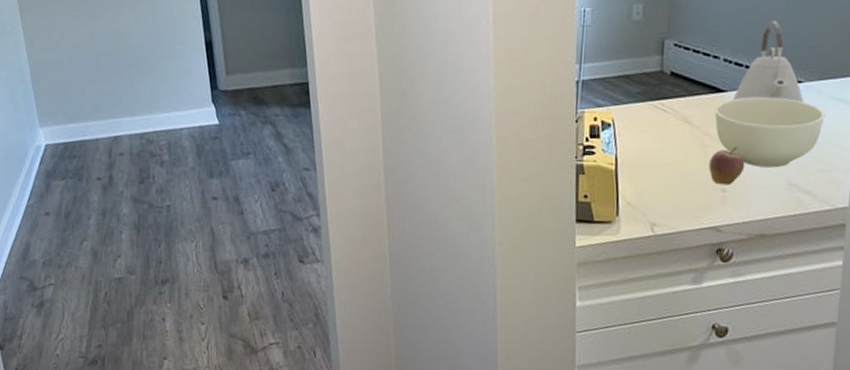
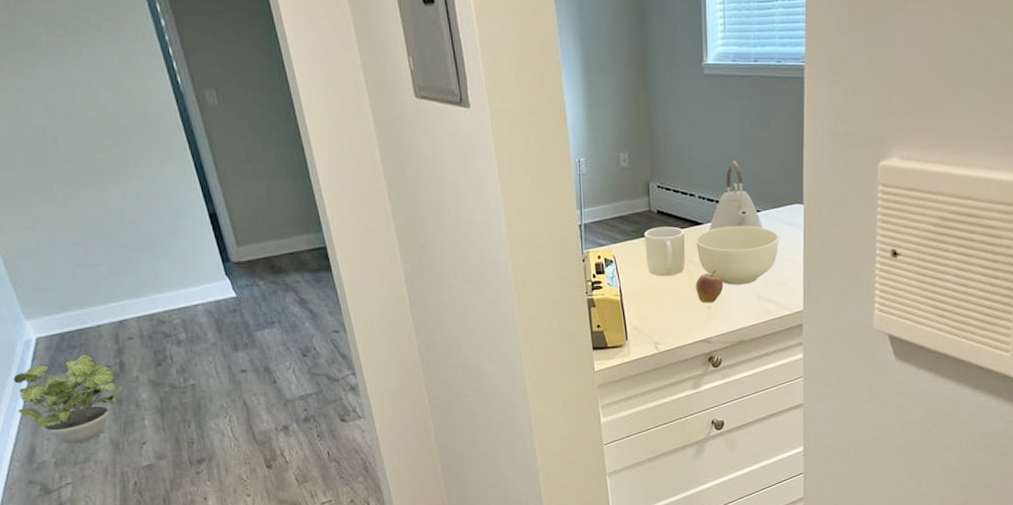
potted plant: none [22,164,110,248] -> present [13,354,125,444]
mug: none [651,90,702,149] -> present [643,226,685,277]

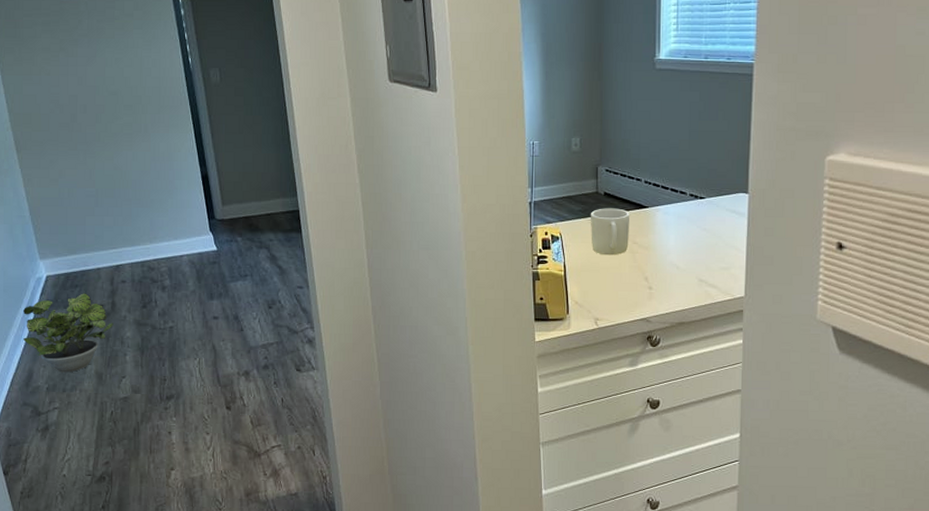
bowl: present [696,226,780,285] -> none [640,211,723,268]
fruit: present [696,270,724,304] -> none [638,252,666,284]
kettle: present [709,160,762,231] -> none [653,149,706,215]

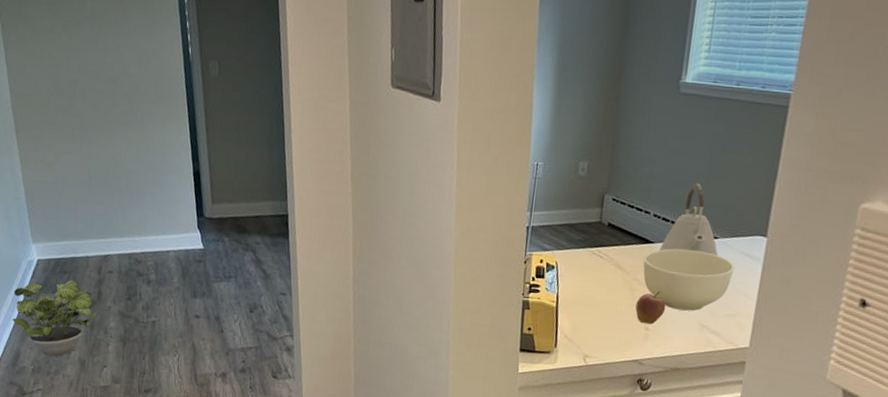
mug: present [590,208,629,256] -> none [588,239,633,291]
fruit: none [638,252,666,284] -> present [635,291,666,325]
bowl: none [640,211,723,268] -> present [643,248,735,311]
kettle: none [653,149,706,215] -> present [659,183,718,257]

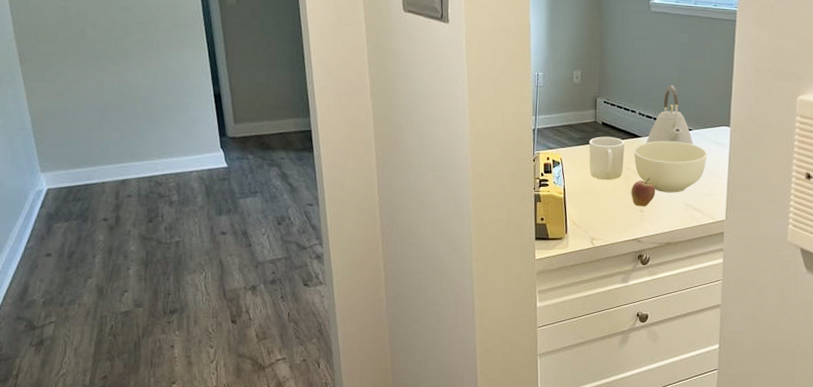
potted plant: present [13,280,99,357] -> none [19,207,117,287]
mug: none [588,239,633,291] -> present [588,136,624,180]

